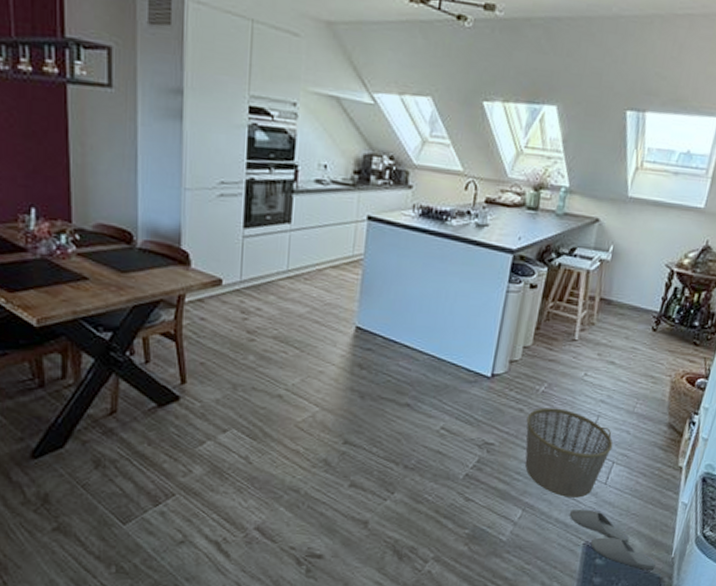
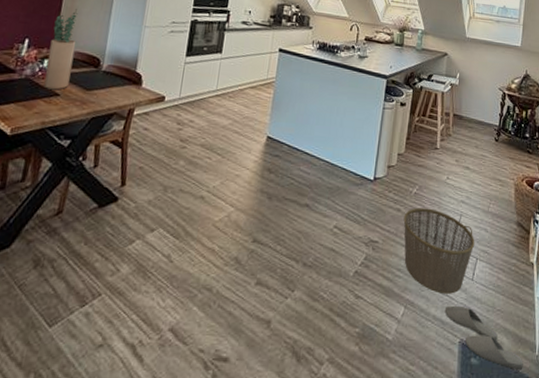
vase: none [64,166,98,273] -> present [44,9,78,90]

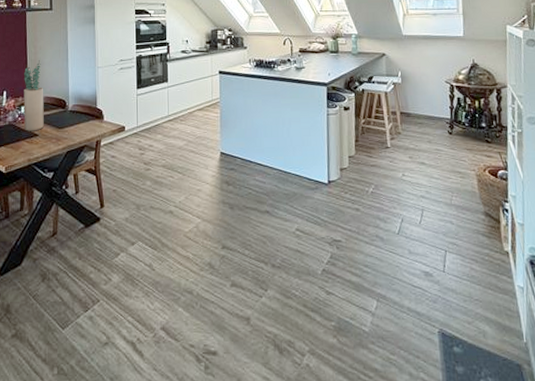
basket: present [403,207,475,294] -> none [363,205,442,286]
slippers: present [444,306,523,371] -> none [418,298,511,358]

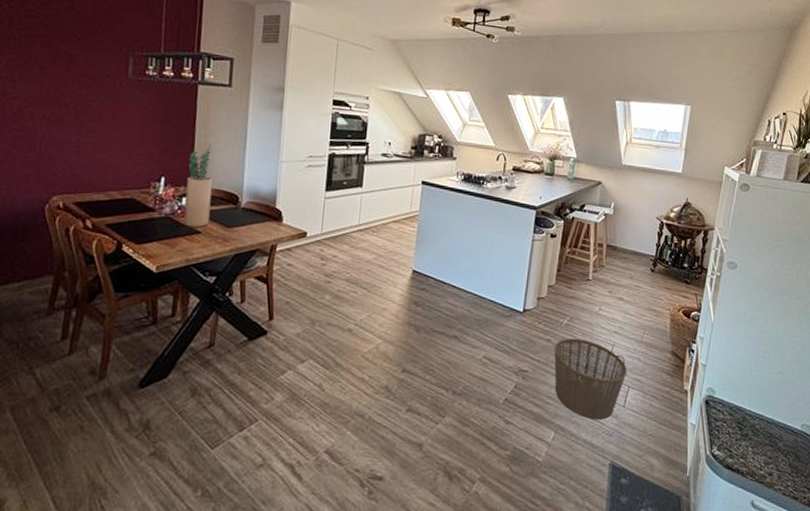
basket: none [363,205,442,286] -> present [554,338,628,420]

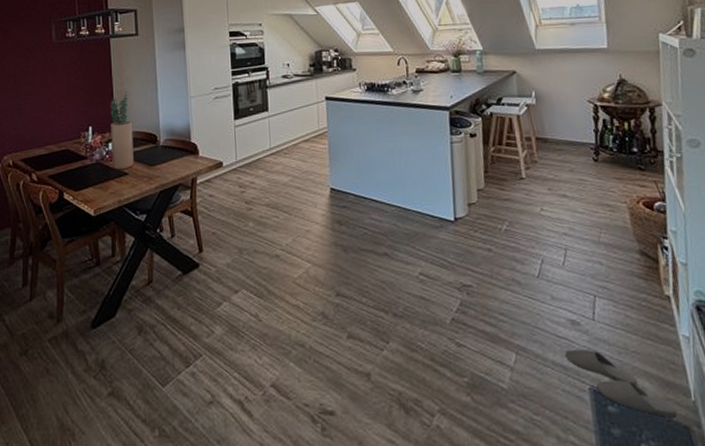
basket: present [554,338,628,420] -> none [496,245,590,337]
slippers: none [595,431,674,490] -> present [564,350,677,419]

